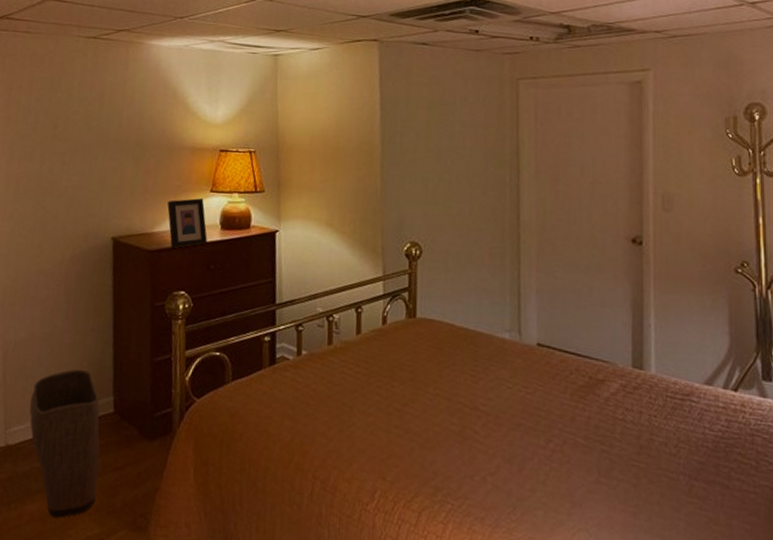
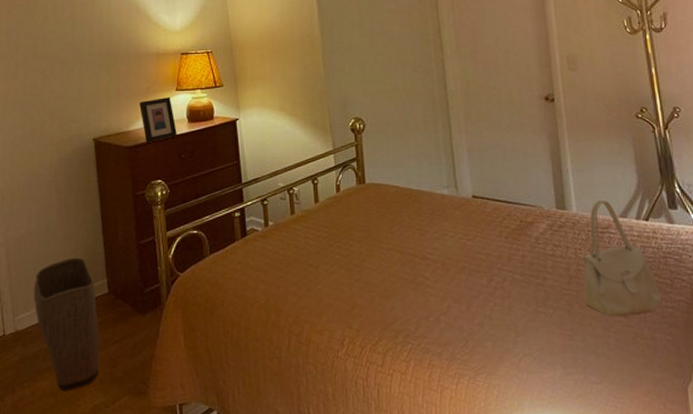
handbag: none [654,362,744,498] -> present [583,199,663,317]

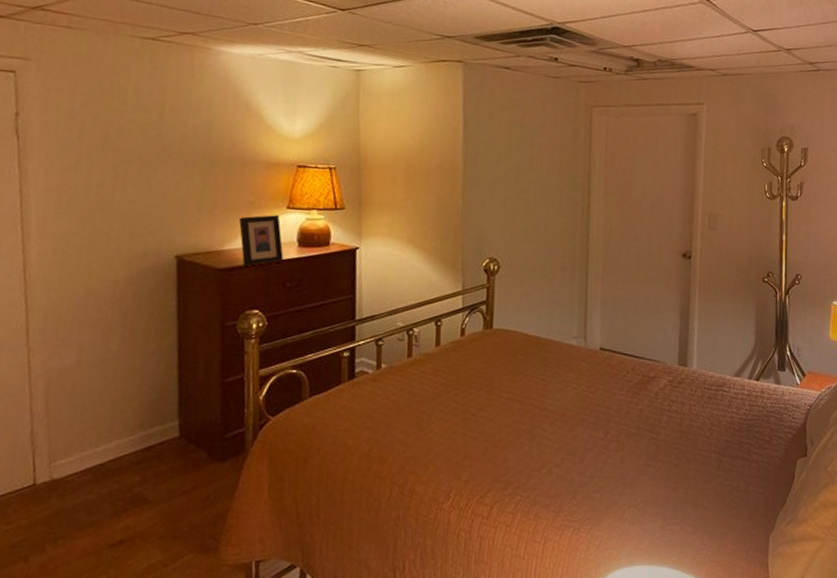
laundry basket: present [34,258,100,391] -> none [79,395,164,549]
handbag: present [583,199,663,317] -> none [691,358,760,470]

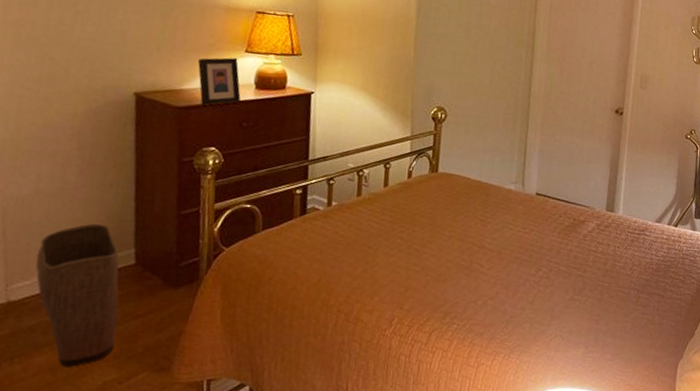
laundry basket: none [79,395,164,549] -> present [36,224,120,367]

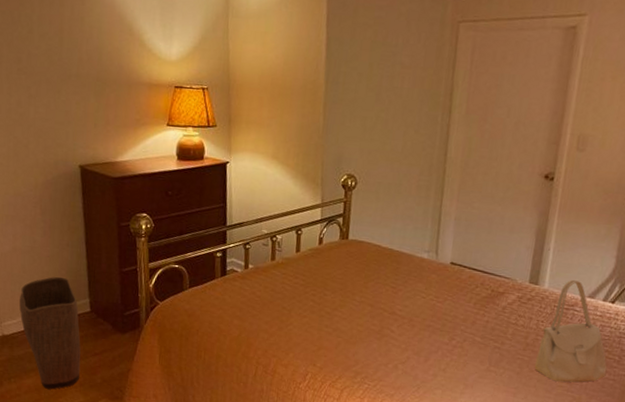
picture frame: present [198,57,241,106] -> none [128,131,165,176]
handbag: none [613,206,675,305] -> present [534,279,607,383]

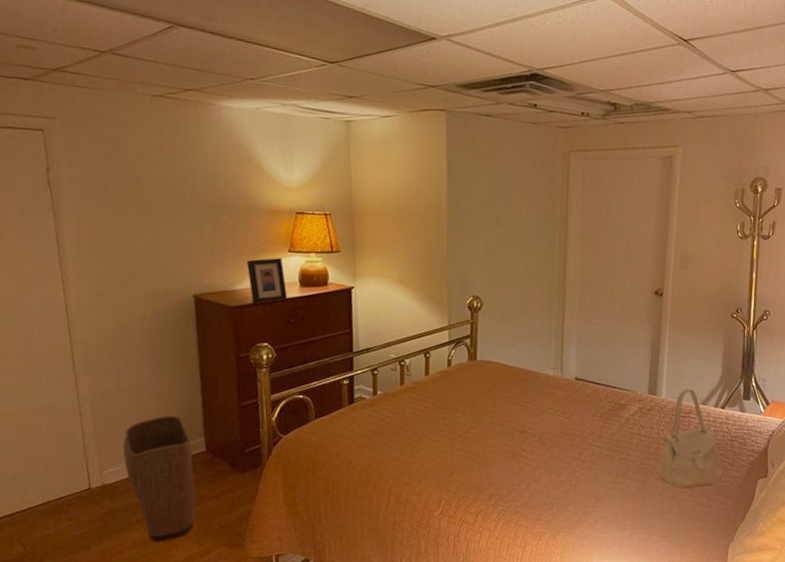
picture frame: none [128,131,165,176] -> present [247,258,287,304]

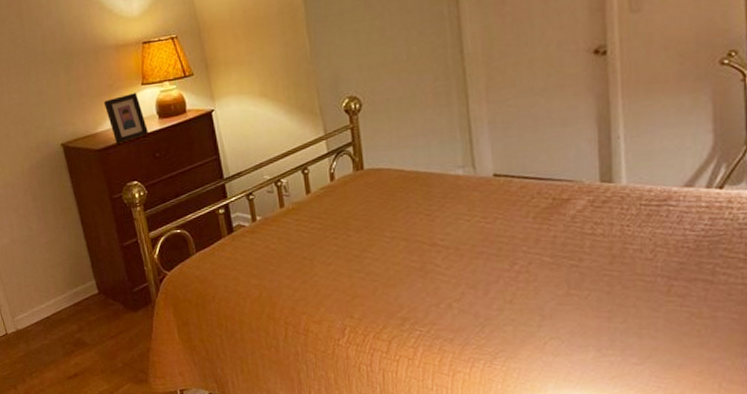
laundry basket: present [123,416,195,542] -> none [26,262,100,380]
handbag: present [658,388,723,488] -> none [628,168,731,296]

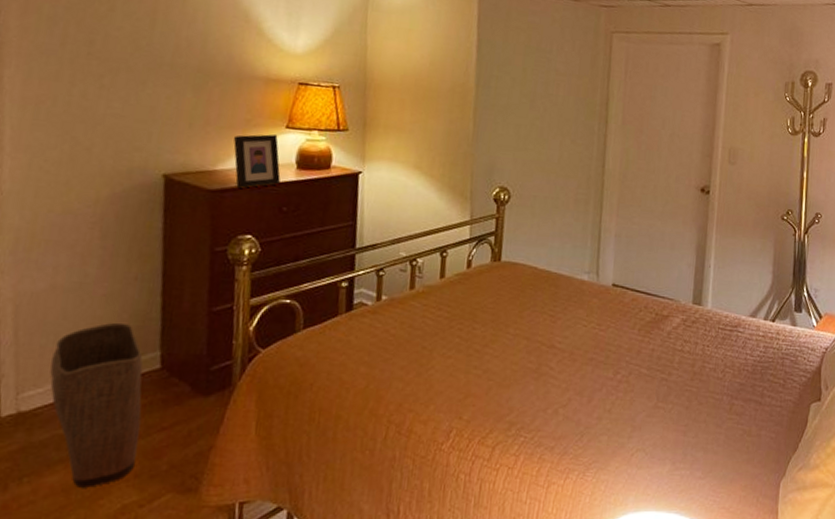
laundry basket: none [26,262,100,380] -> present [50,323,143,488]

